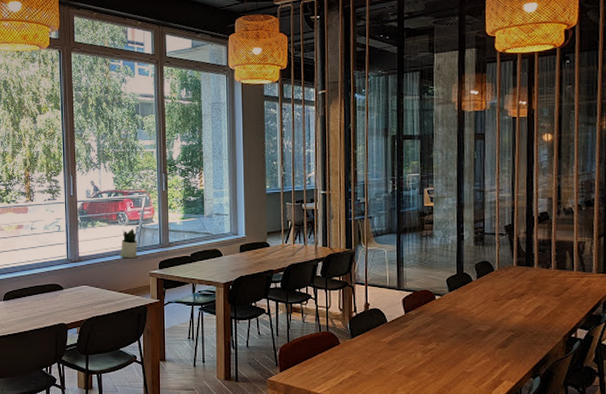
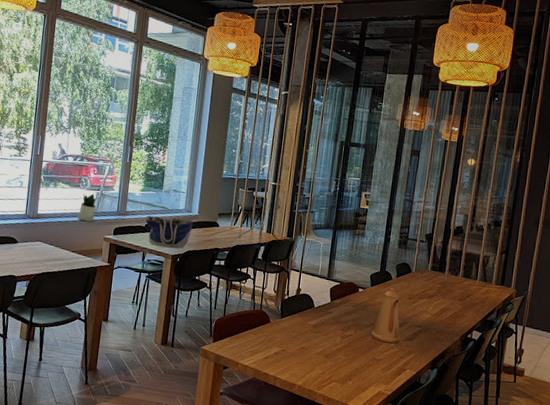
tote bag: none [191,243,241,275] -> present [146,216,193,249]
coffee pot: none [456,290,492,354] -> present [371,287,401,344]

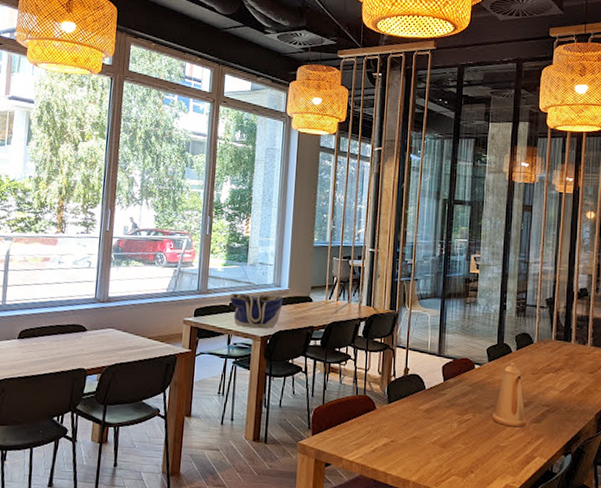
planter: present [77,194,97,222] -> none [152,271,174,304]

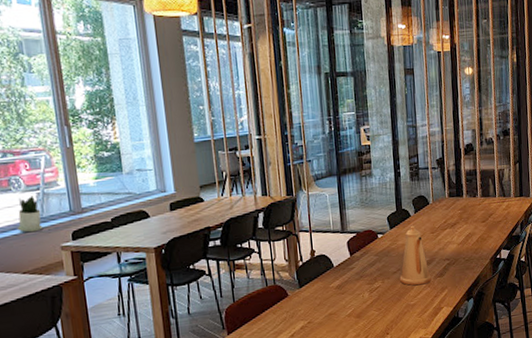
planter: none [152,271,174,304] -> present [17,196,43,233]
tote bag: present [230,293,283,329] -> none [110,200,172,242]

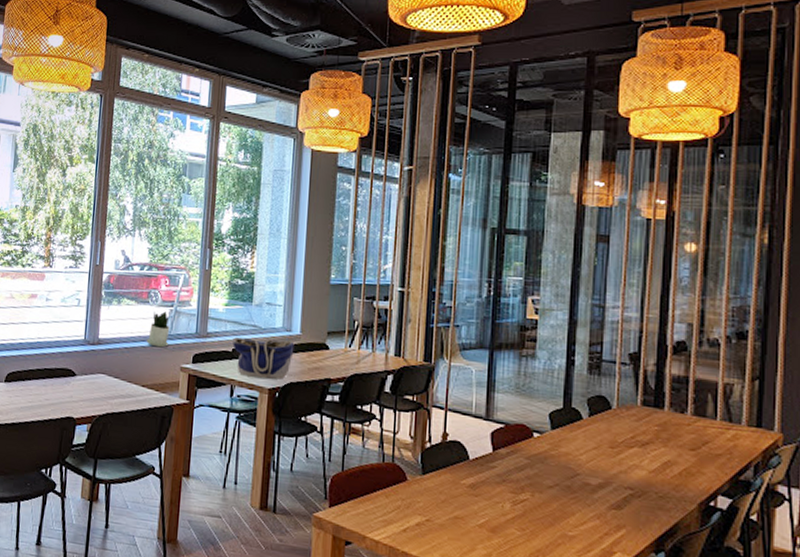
tote bag: none [110,200,172,242] -> present [233,337,294,380]
coffee pot: present [399,225,432,286] -> none [556,431,603,514]

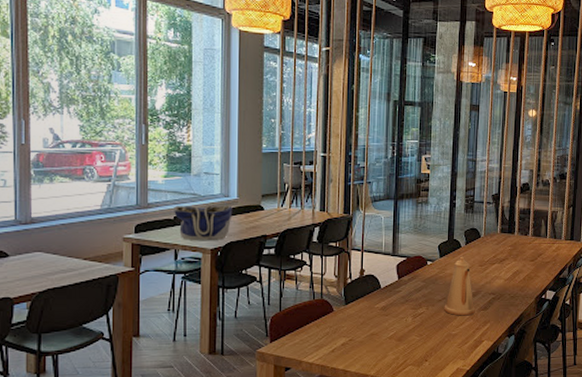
planter: present [146,311,170,348] -> none [85,186,109,221]
coffee pot: none [556,431,603,514] -> present [444,256,475,316]

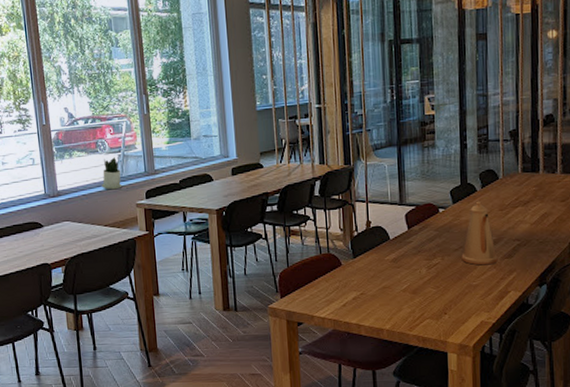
planter: none [85,186,109,221] -> present [101,157,122,190]
tote bag: present [174,205,233,240] -> none [179,165,234,202]

